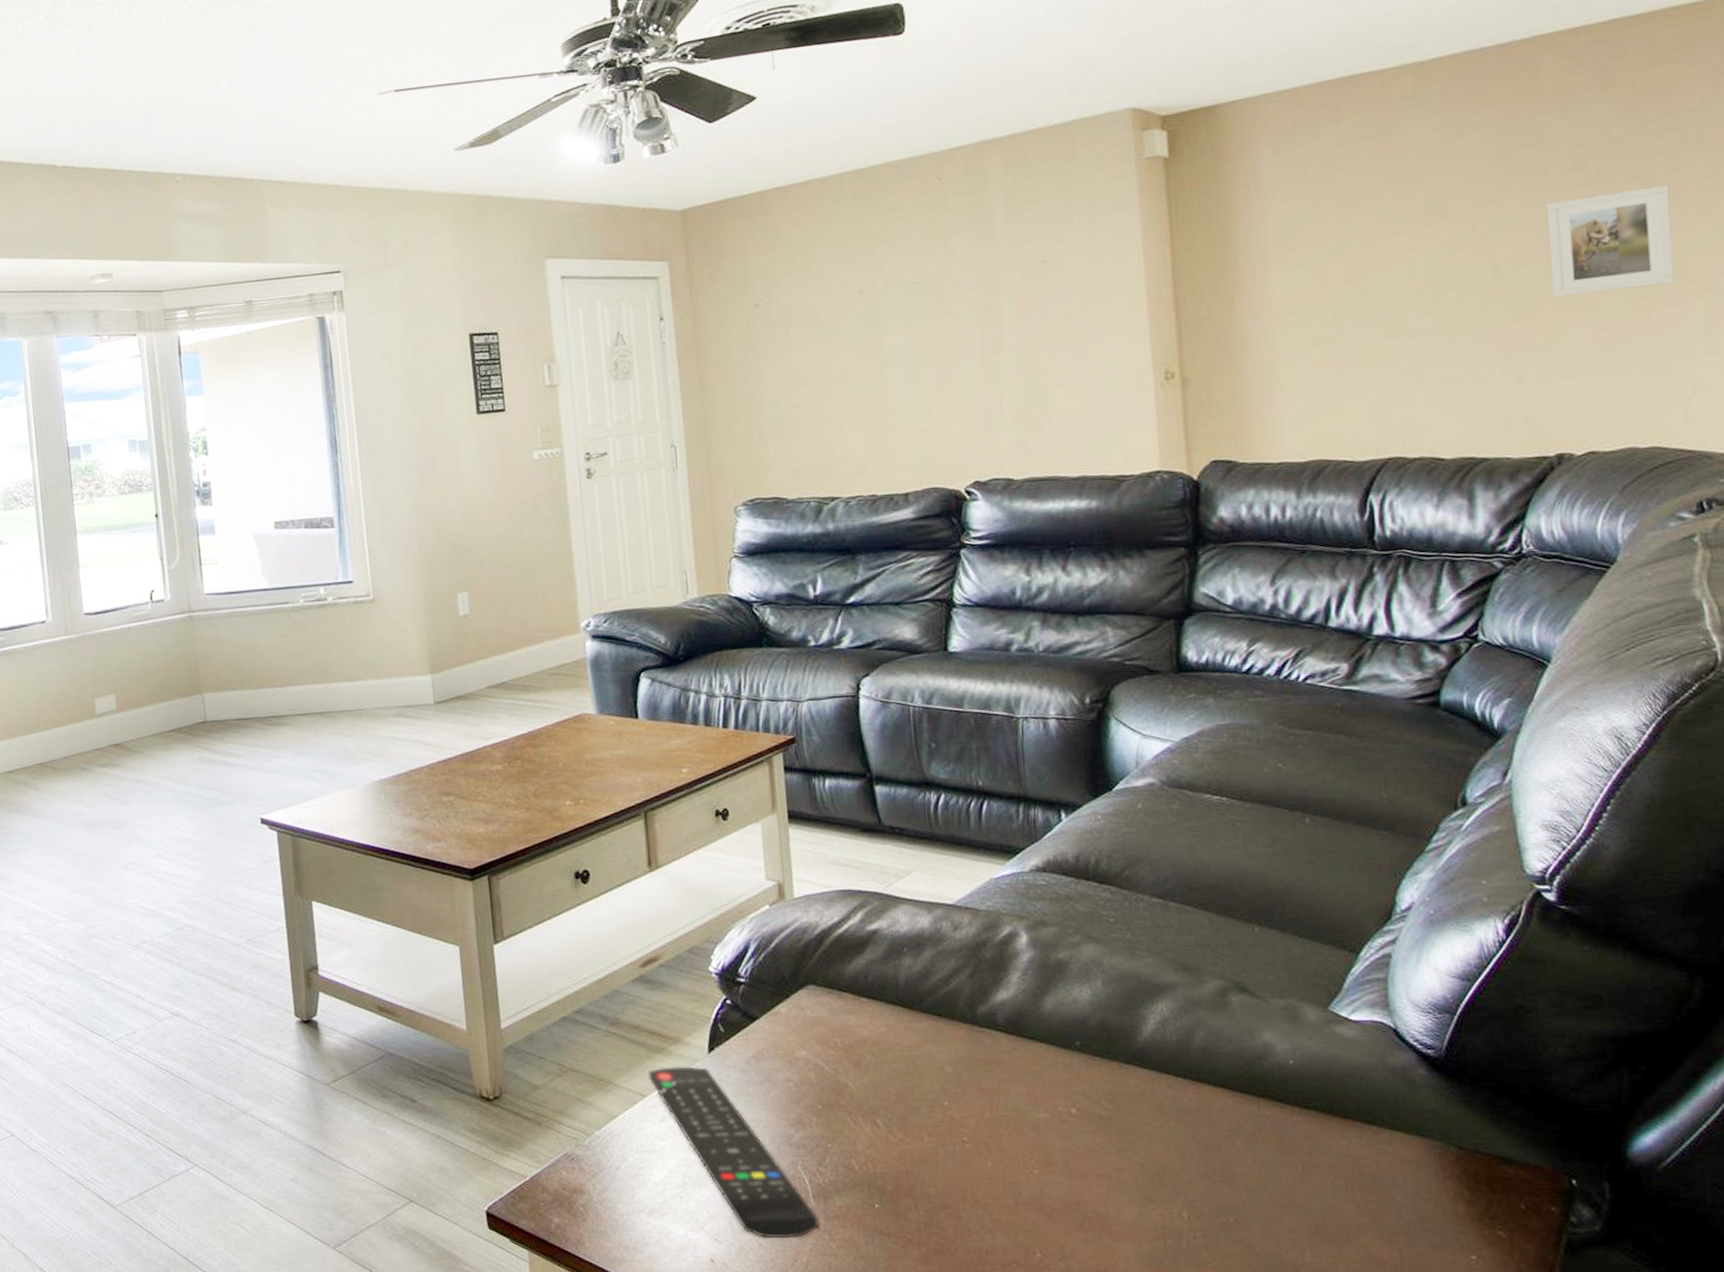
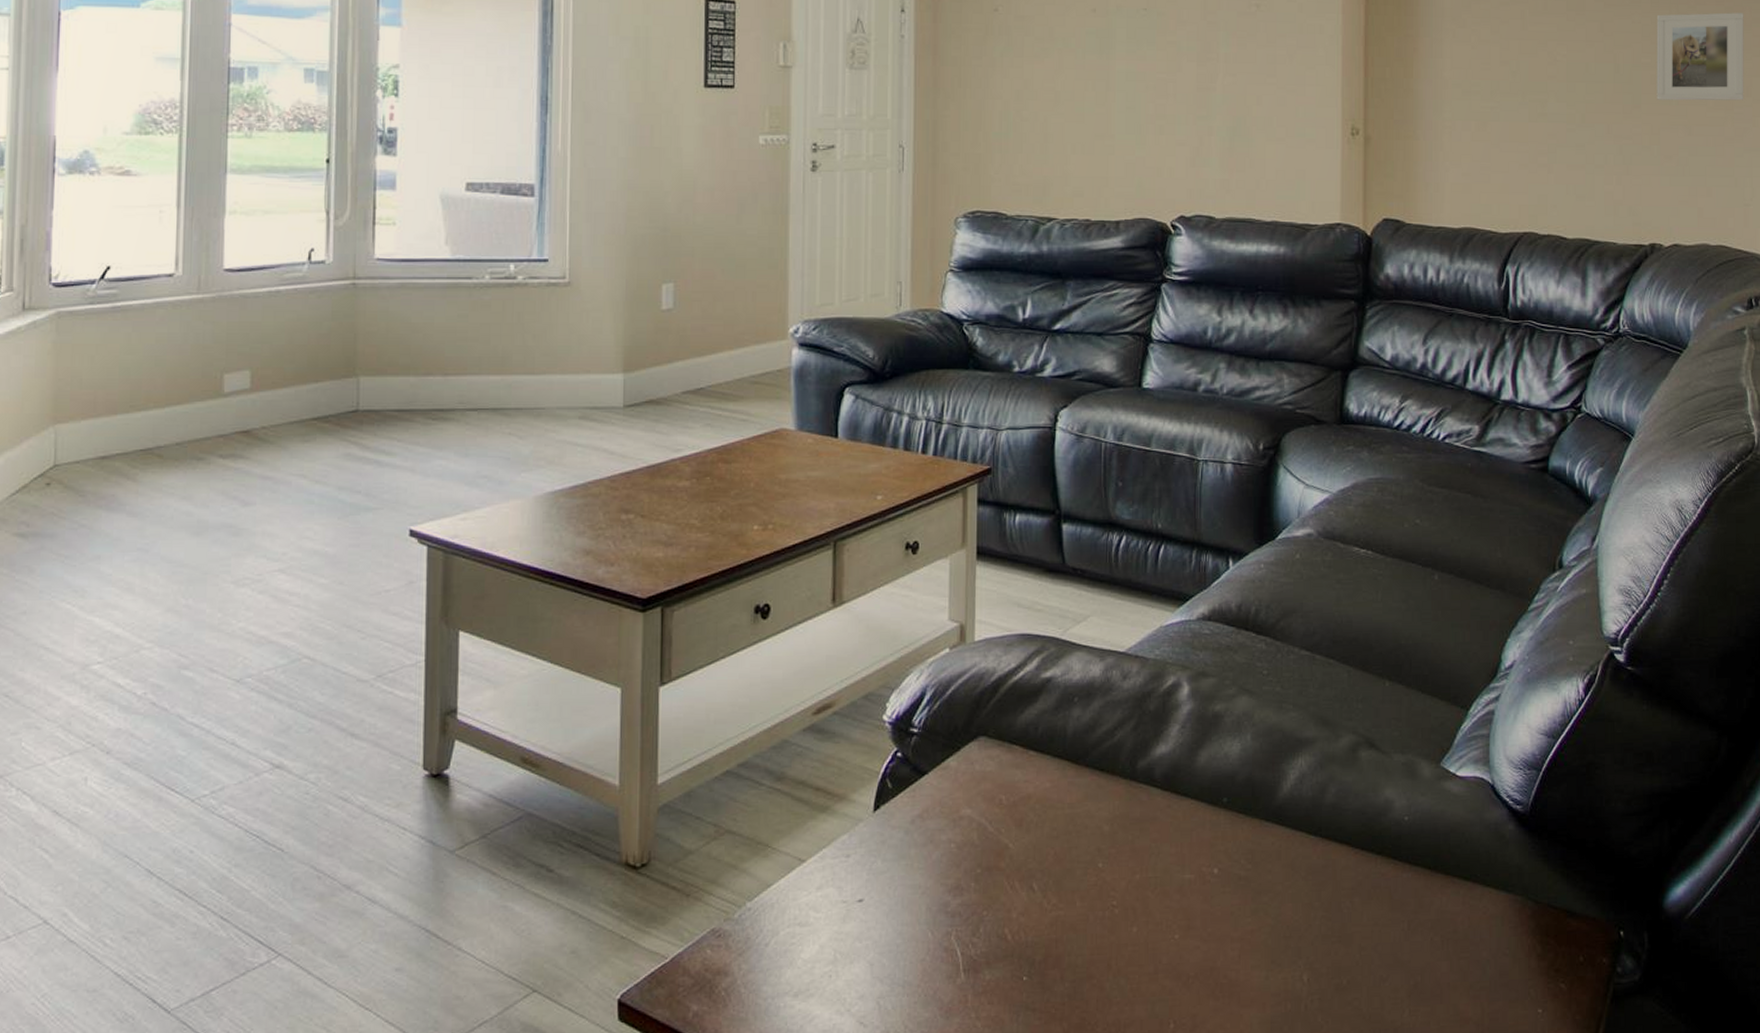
remote control: present [648,1066,819,1239] -> none [809,826,967,1020]

